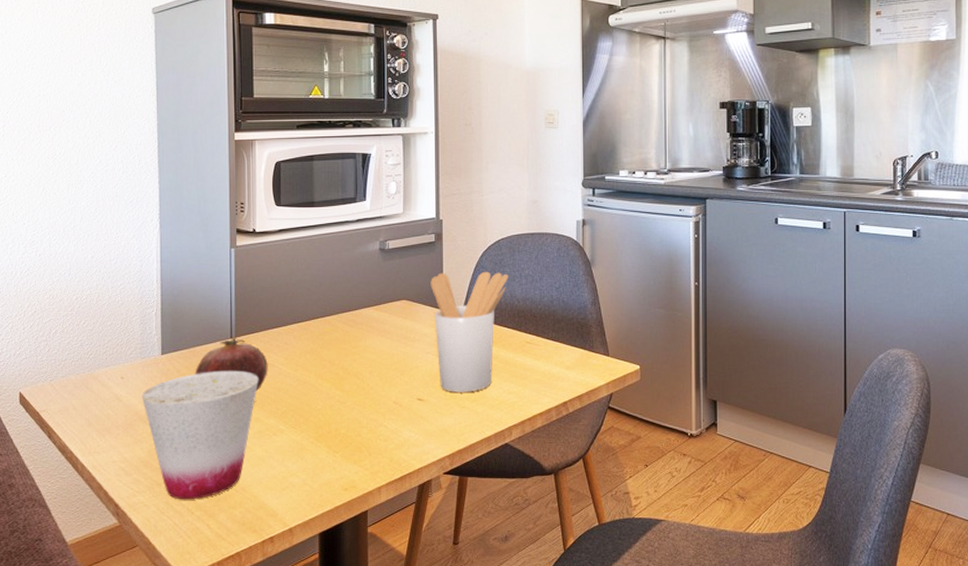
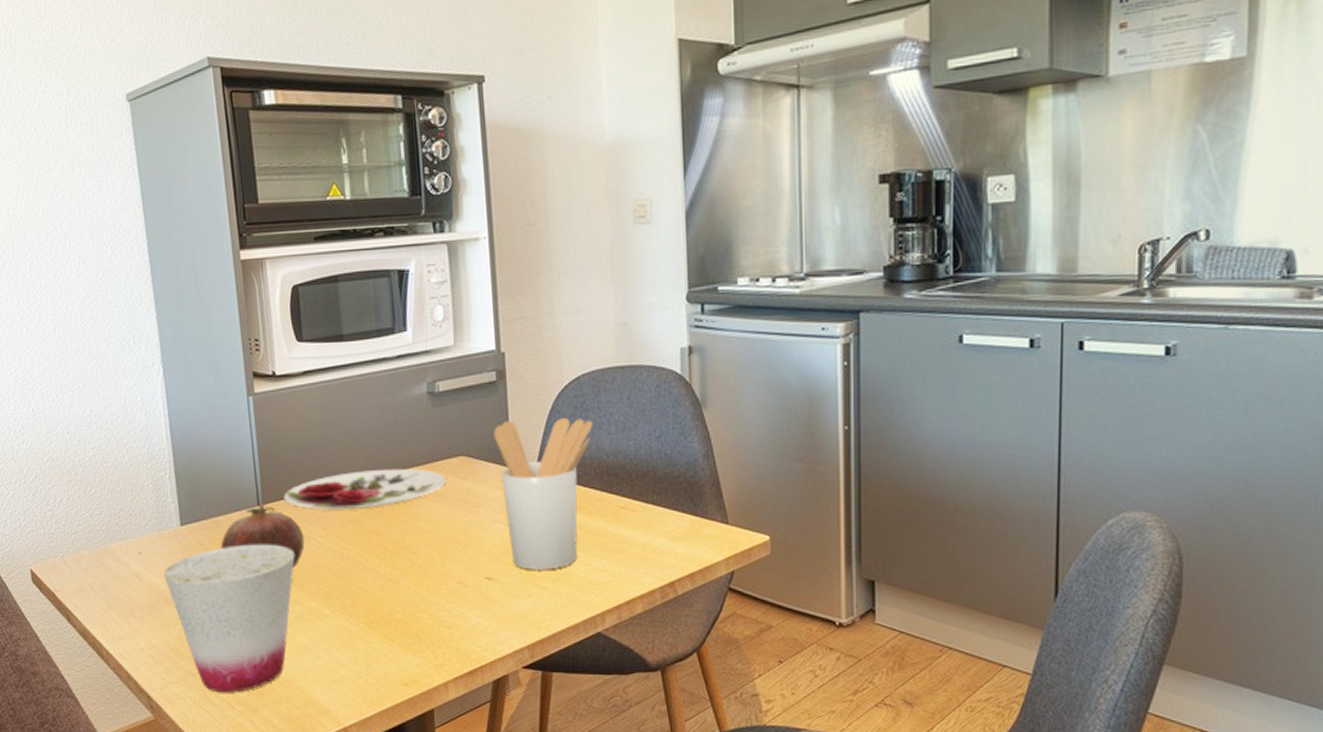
plate: none [253,309,390,343] -> present [283,468,446,510]

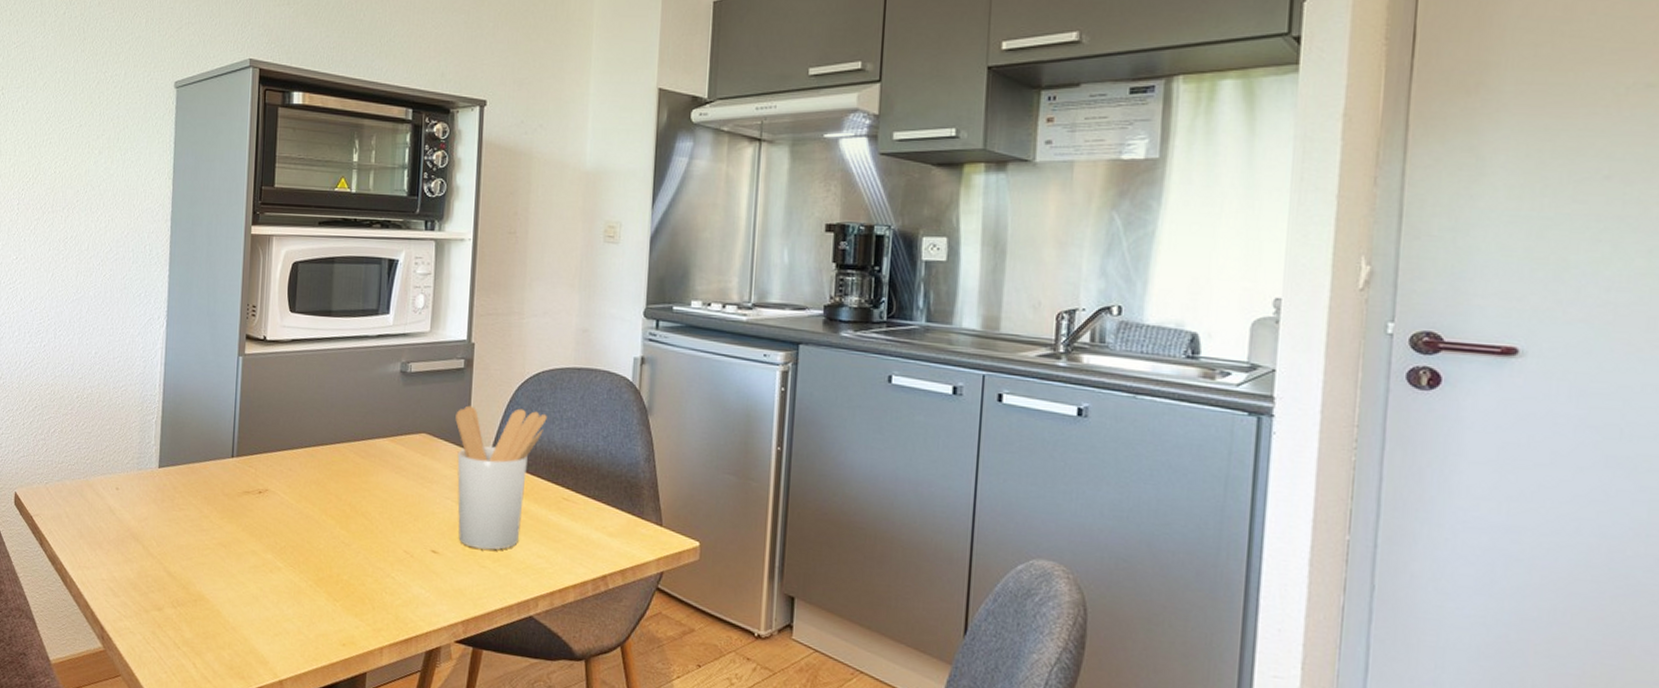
cup: present [164,544,295,693] -> none [136,492,259,633]
fruit: present [220,504,305,569] -> none [192,456,270,521]
plate: present [283,468,446,510] -> none [256,436,407,472]

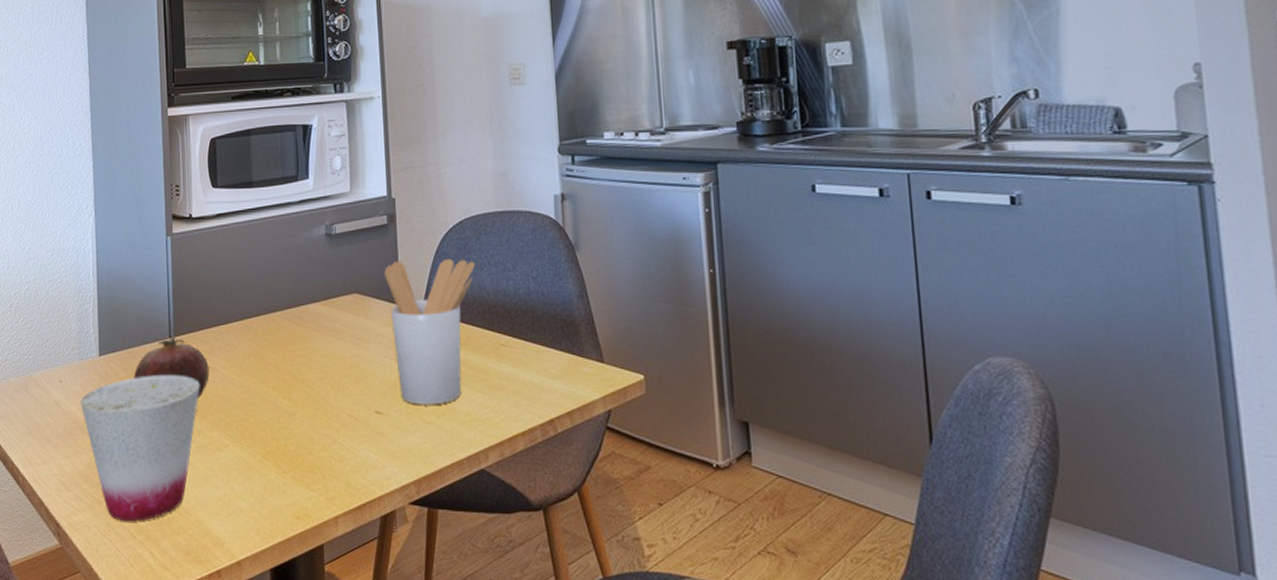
cup: none [136,492,259,633] -> present [81,374,200,522]
fruit: none [192,456,270,521] -> present [133,337,210,399]

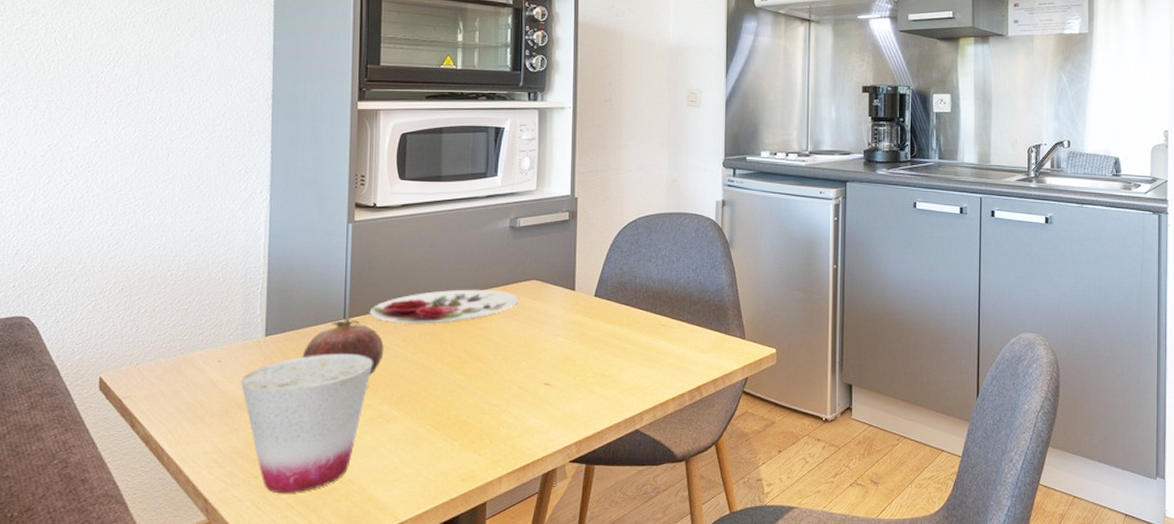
plate: none [193,304,341,343] -> present [369,289,518,324]
utensil holder: present [384,258,475,405] -> none [562,251,644,377]

